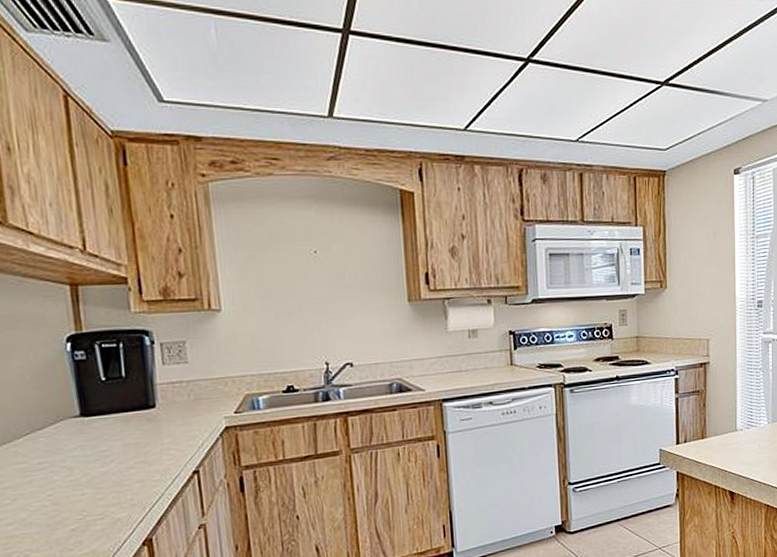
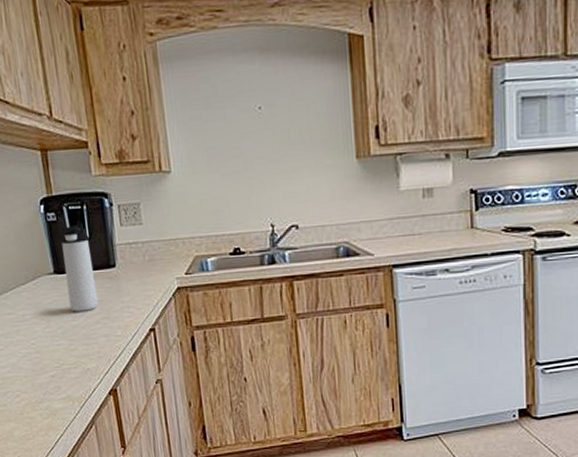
thermos bottle: none [90,364,134,457] -> present [60,225,99,312]

